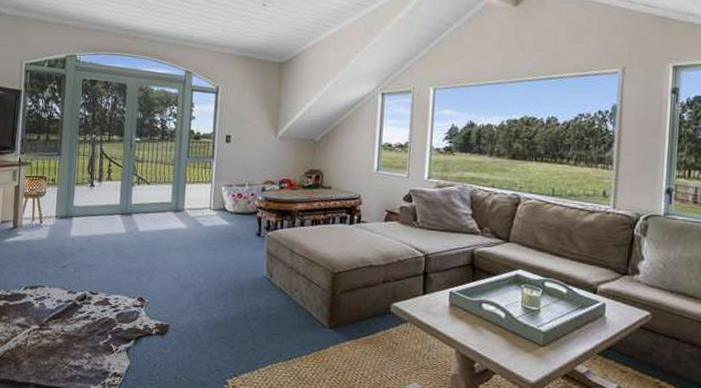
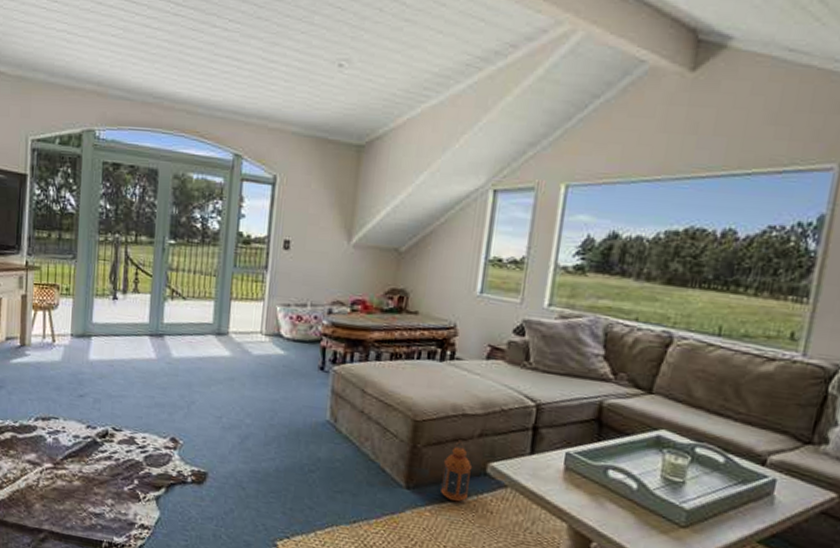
lantern: none [356,287,380,337] -> present [441,441,473,502]

